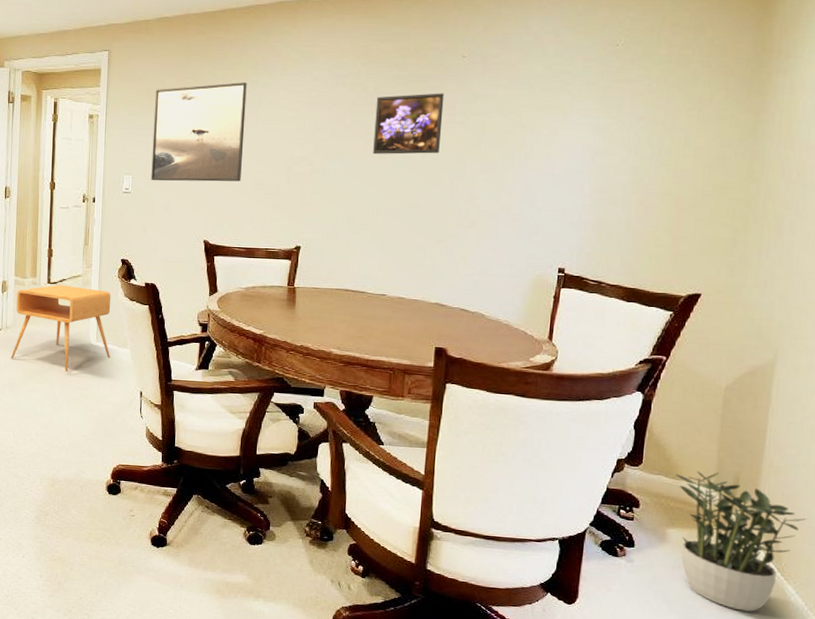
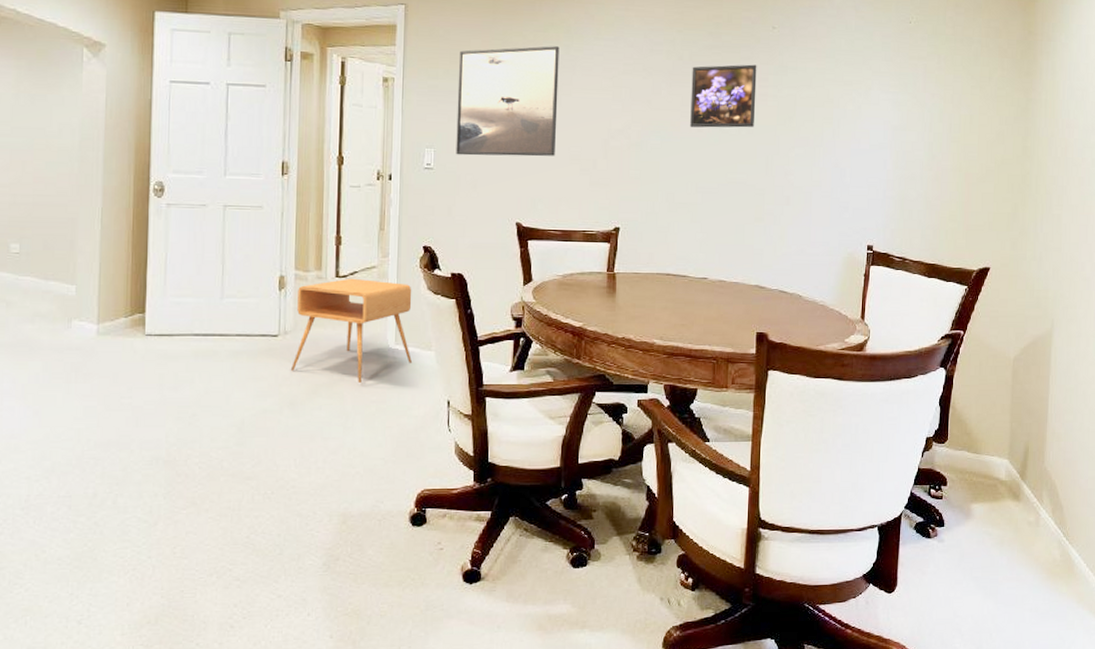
potted plant: present [674,471,808,612] -> none [975,443,1085,579]

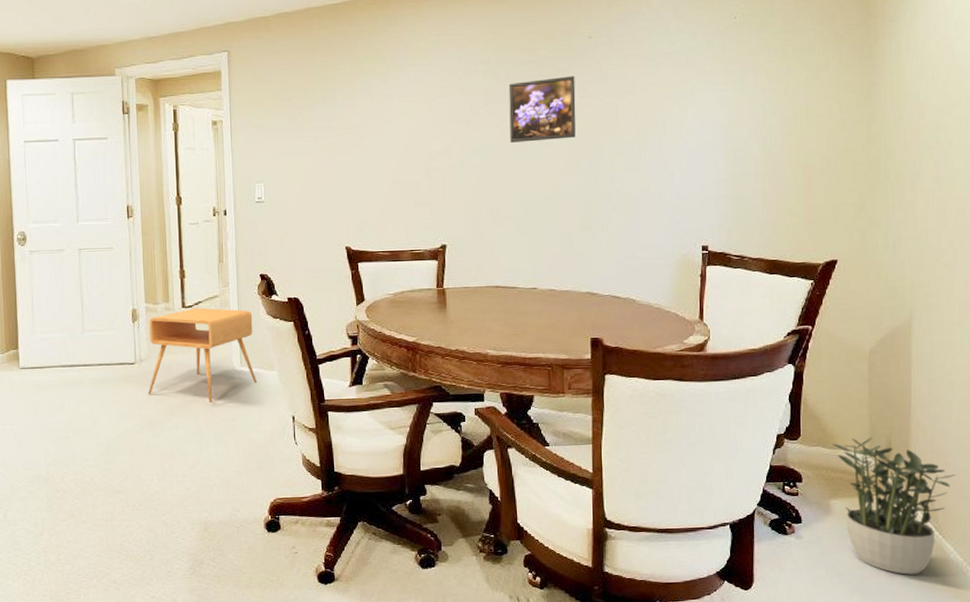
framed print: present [456,46,559,157] -> none [281,76,379,188]
potted plant: none [975,443,1085,579] -> present [832,437,957,575]

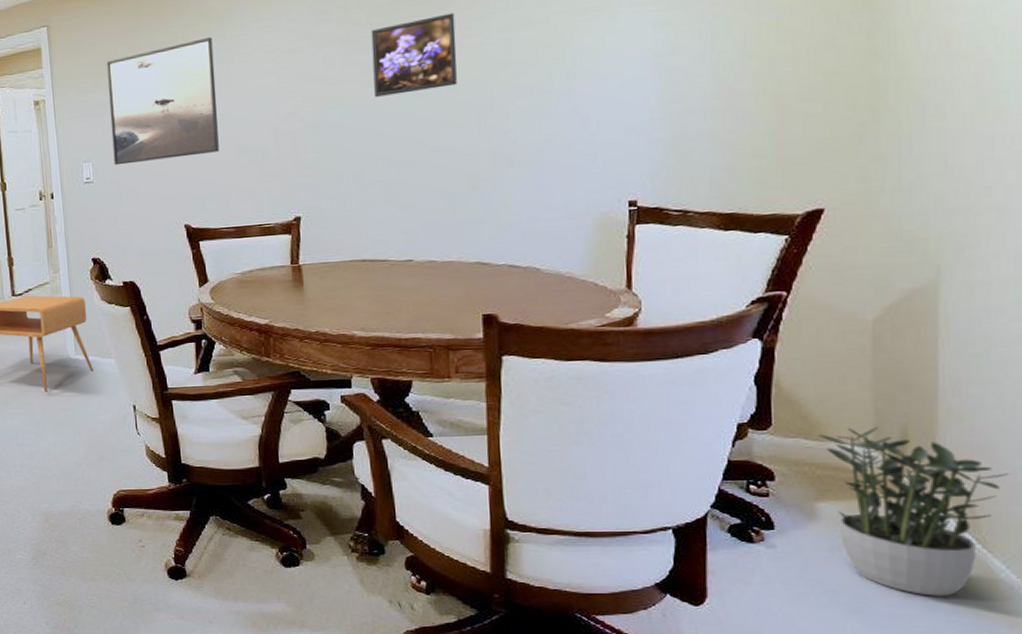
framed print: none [281,76,379,188] -> present [106,37,219,166]

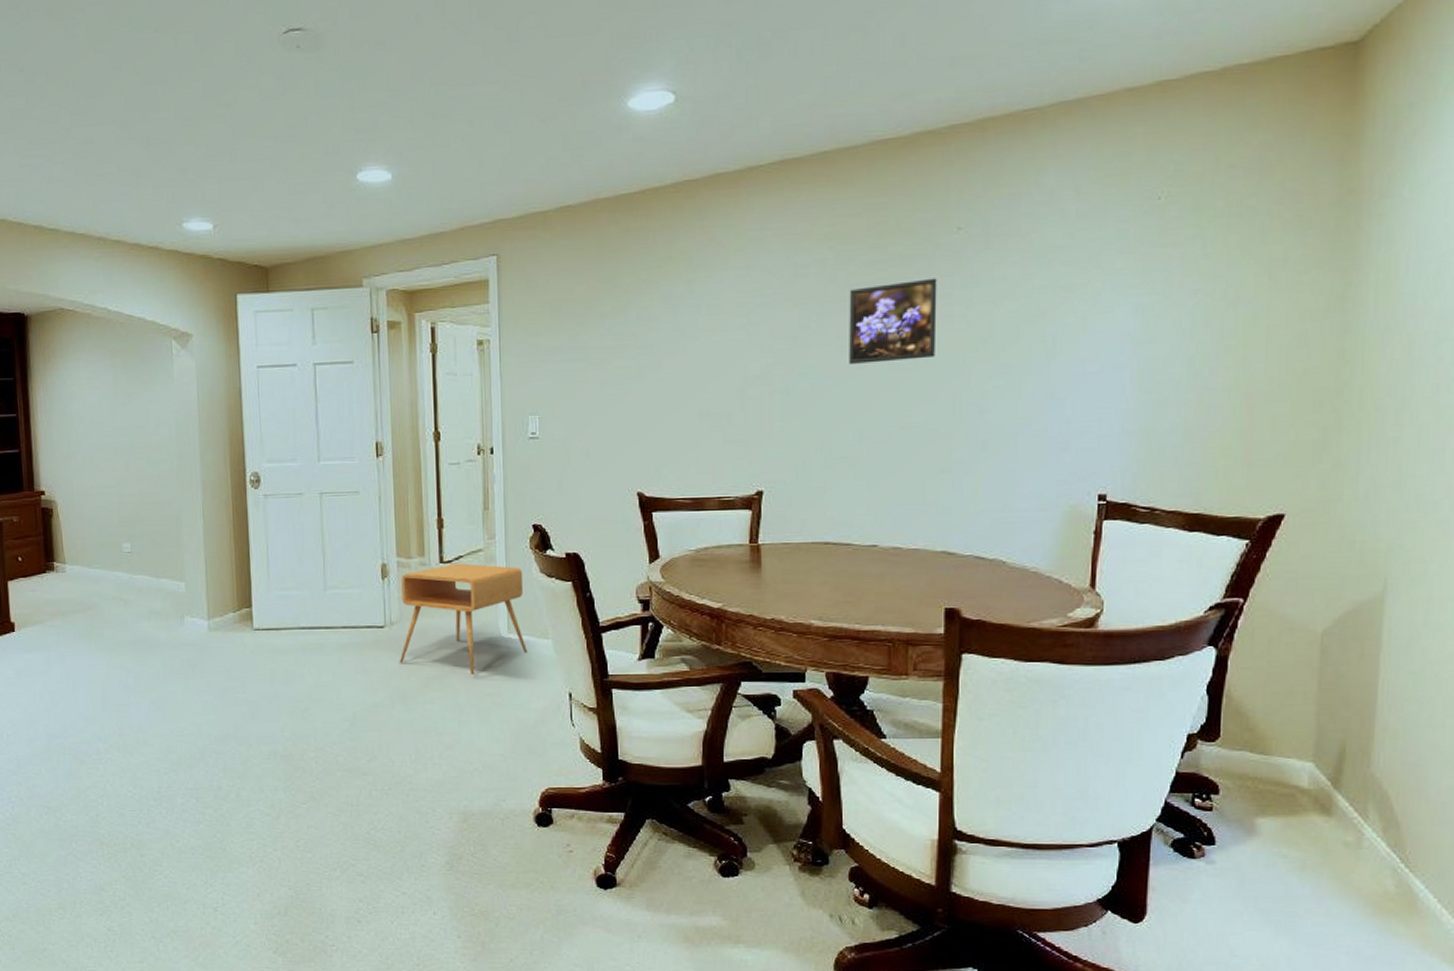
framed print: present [106,37,219,166] -> none [561,283,681,421]
potted plant: present [817,427,1011,596] -> none [1262,742,1436,916]

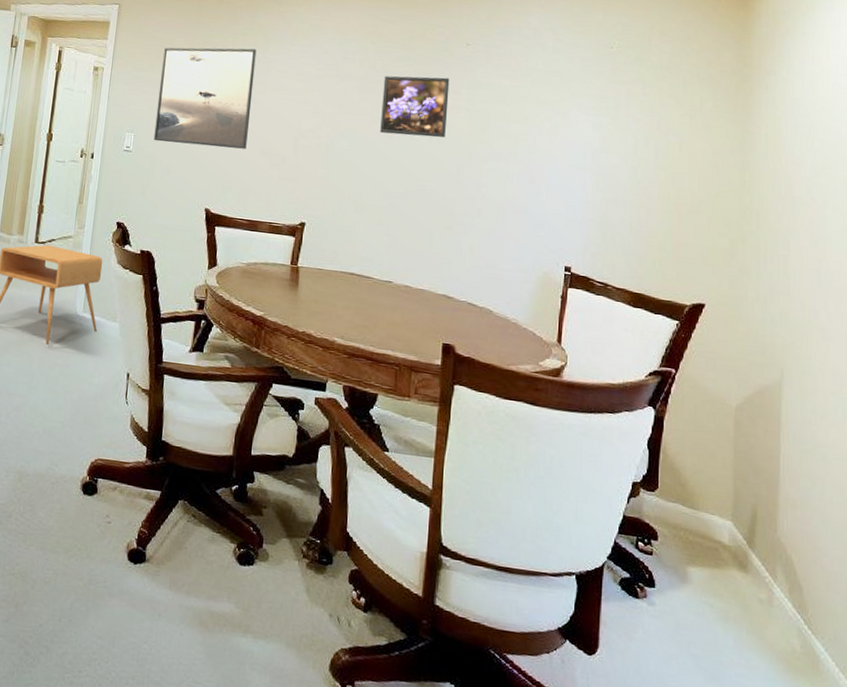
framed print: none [561,283,681,421] -> present [154,47,257,149]

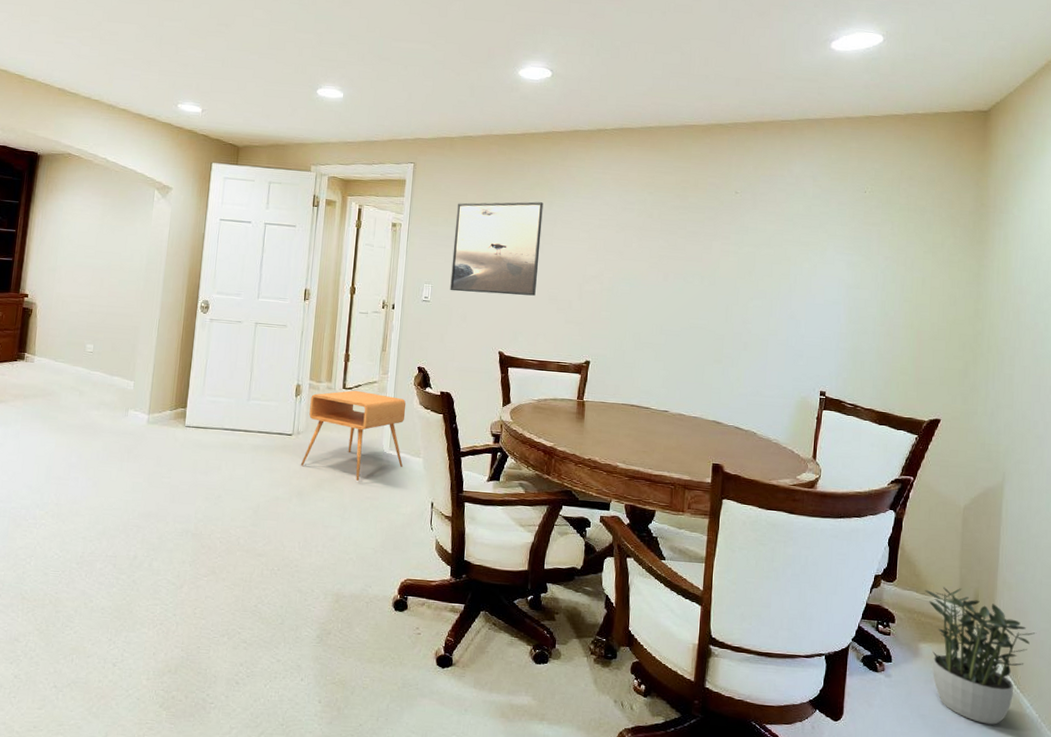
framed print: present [380,75,450,138] -> none [657,223,720,280]
potted plant: none [691,500,829,672] -> present [924,587,1037,725]

